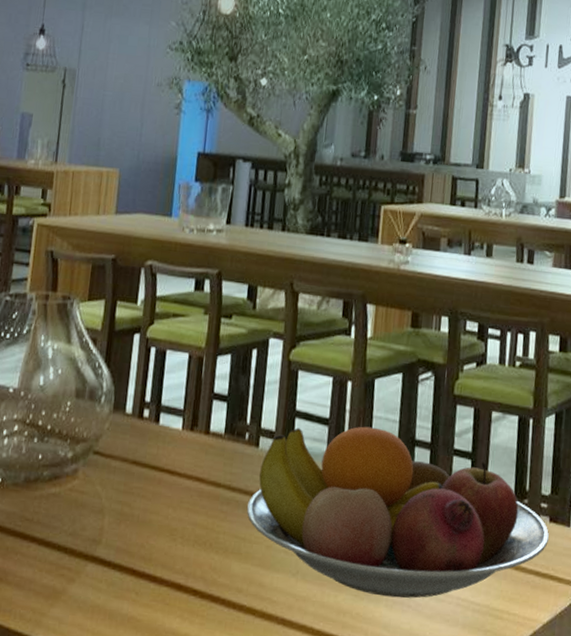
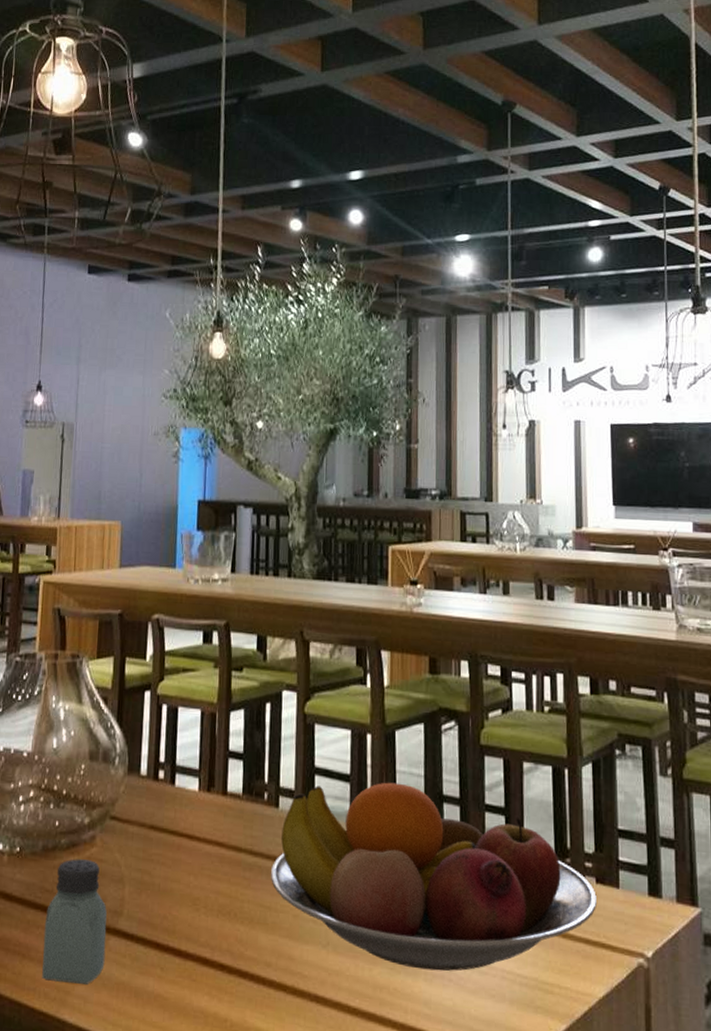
saltshaker: none [18,490,86,607] -> present [42,859,107,985]

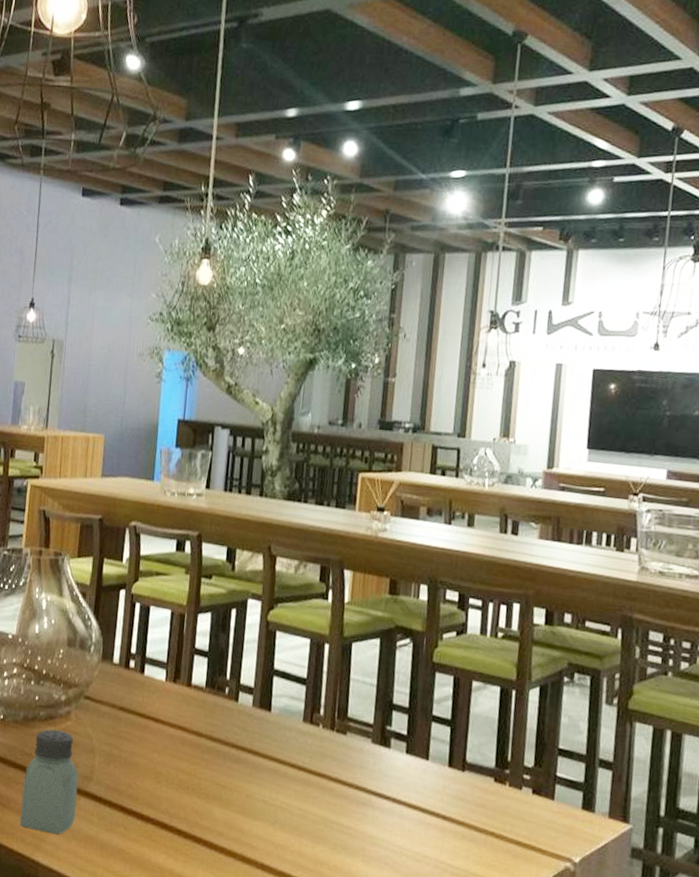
fruit bowl: present [270,782,597,971] -> none [227,685,532,857]

